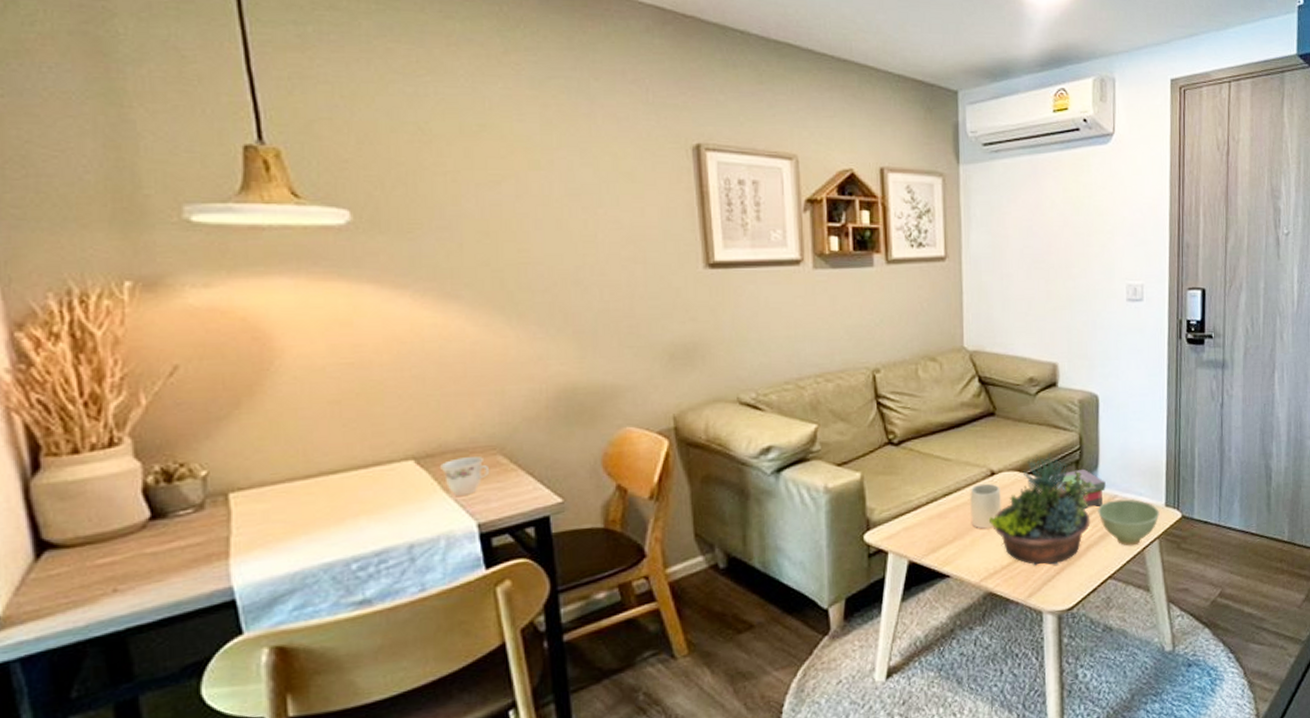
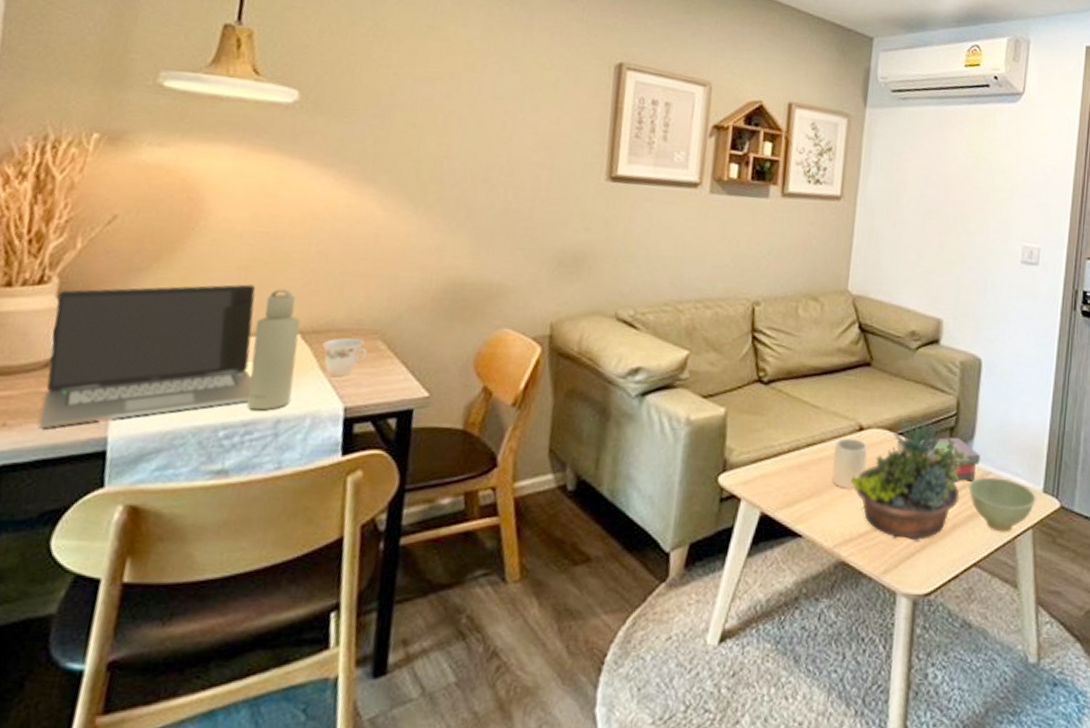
laptop: none [135,418,376,587] -> present [39,284,256,428]
bottle: none [363,417,420,539] -> present [247,288,300,411]

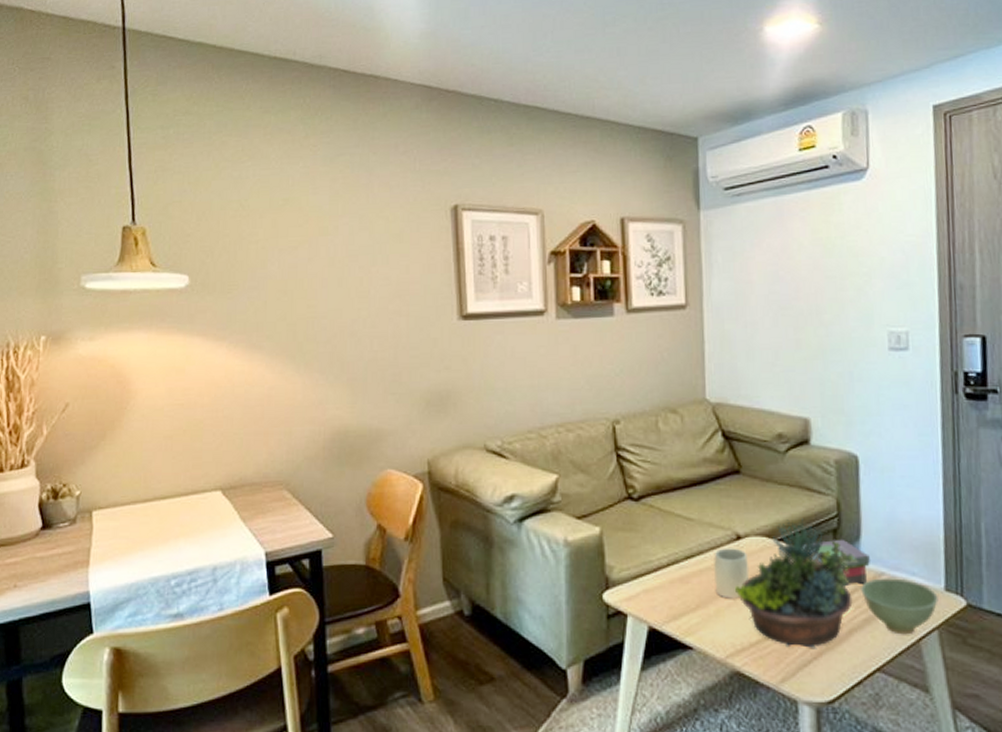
laptop: present [39,284,256,428] -> none [36,451,190,586]
bottle: present [247,288,300,411] -> none [185,452,222,560]
teacup: present [321,337,368,377] -> none [239,489,277,525]

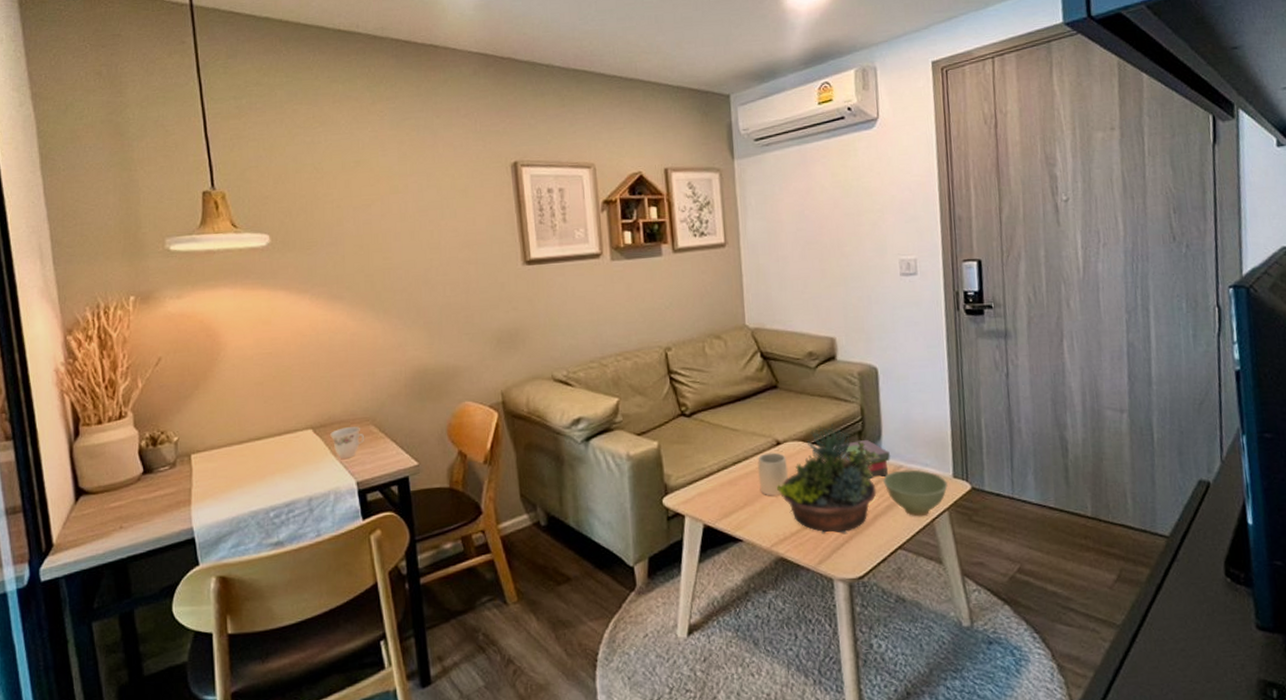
teacup: none [239,489,277,525] -> present [329,426,365,459]

